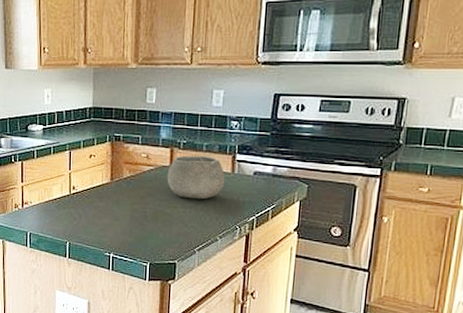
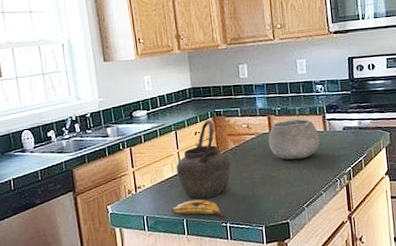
banana: none [55,224,110,247] -> present [171,199,225,218]
kettle: none [65,143,123,225] -> present [176,119,231,199]

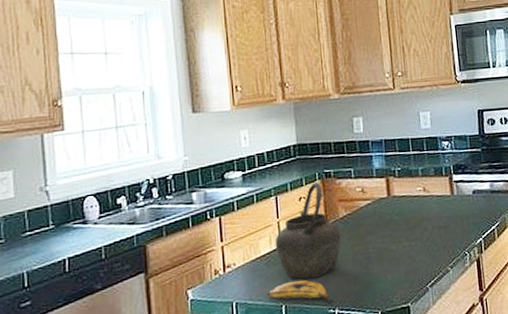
bowl: present [268,119,320,160] -> none [386,181,446,230]

